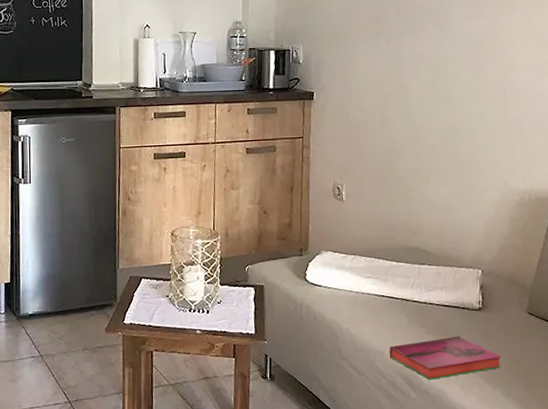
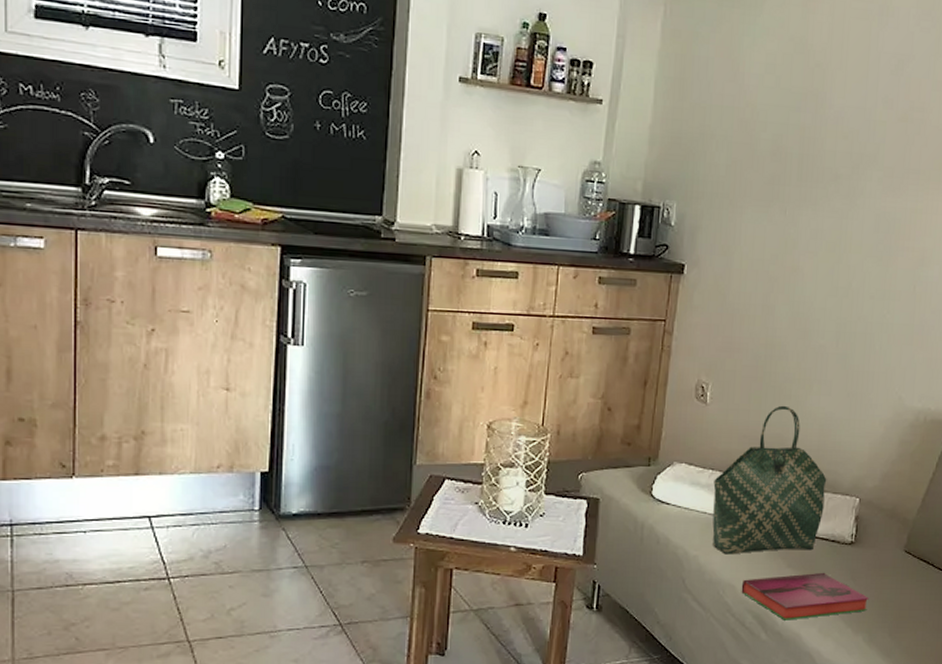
tote bag: none [356,197,452,326] -> present [712,405,827,555]

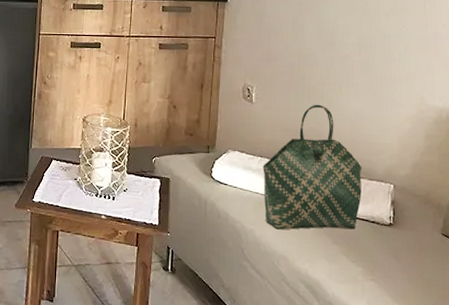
hardback book: present [741,572,869,620] -> none [293,249,413,292]

